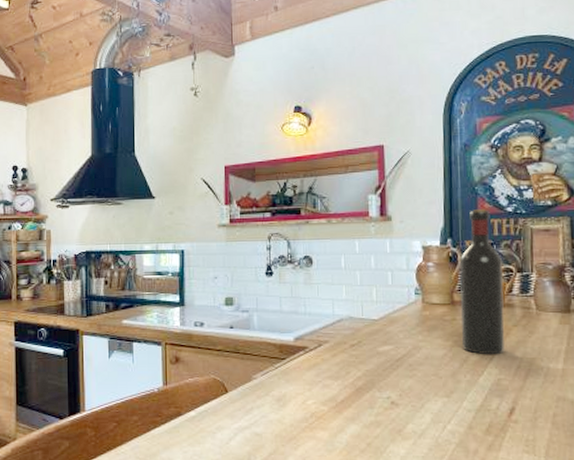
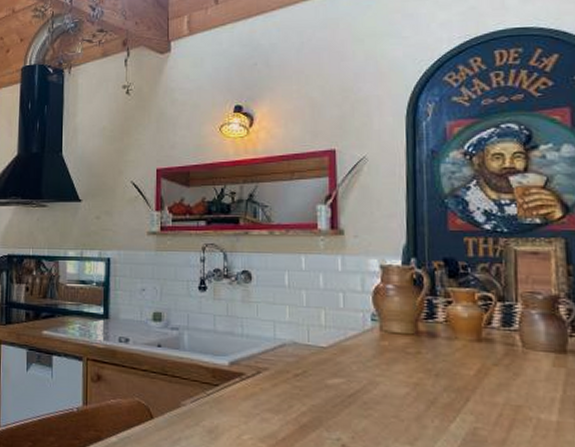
wine bottle: present [459,208,505,355] -> none [425,224,482,399]

